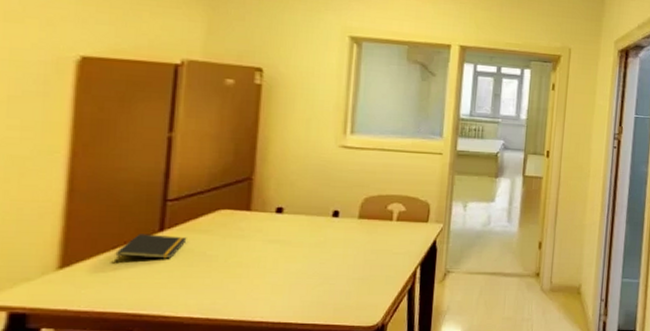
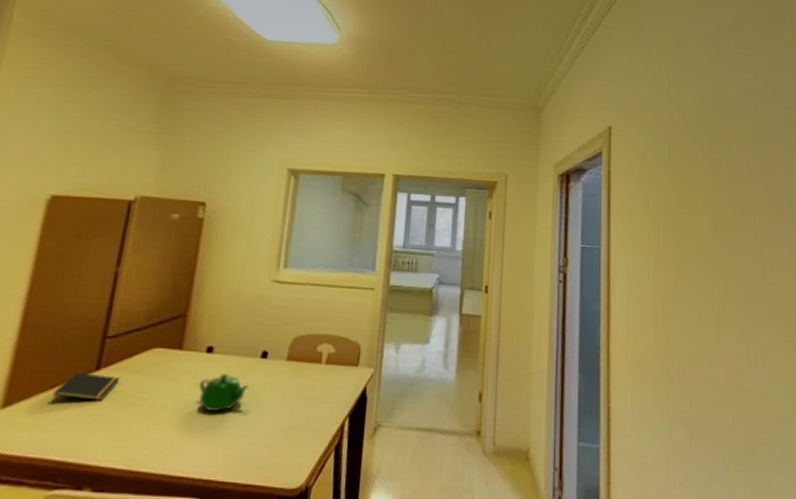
teapot: none [271,231,322,266] -> present [198,373,249,413]

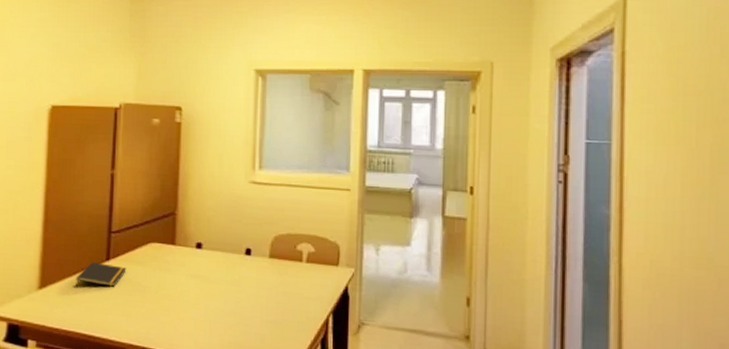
teapot: present [198,373,249,413] -> none [193,267,237,303]

